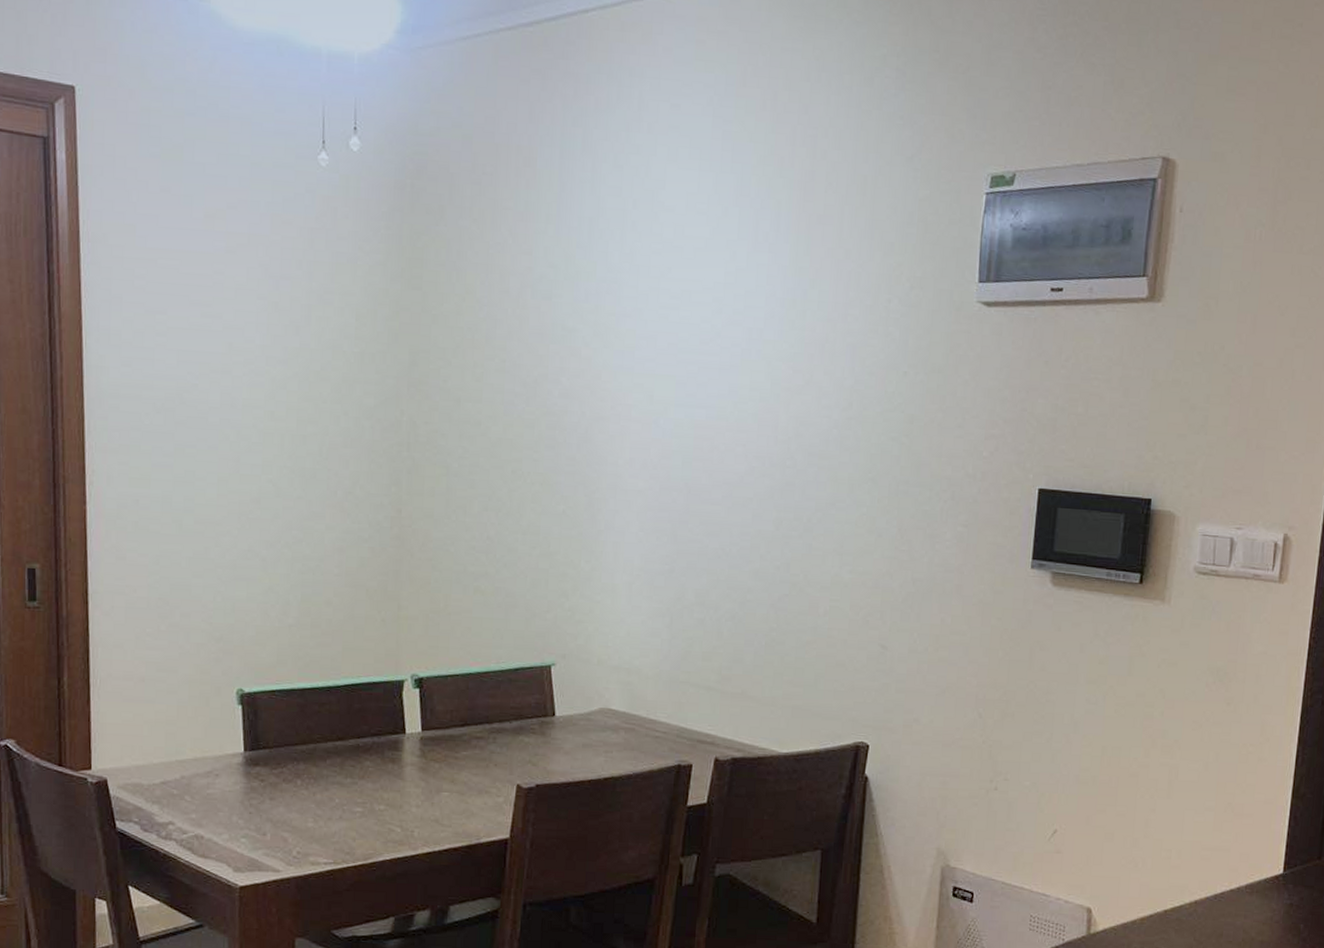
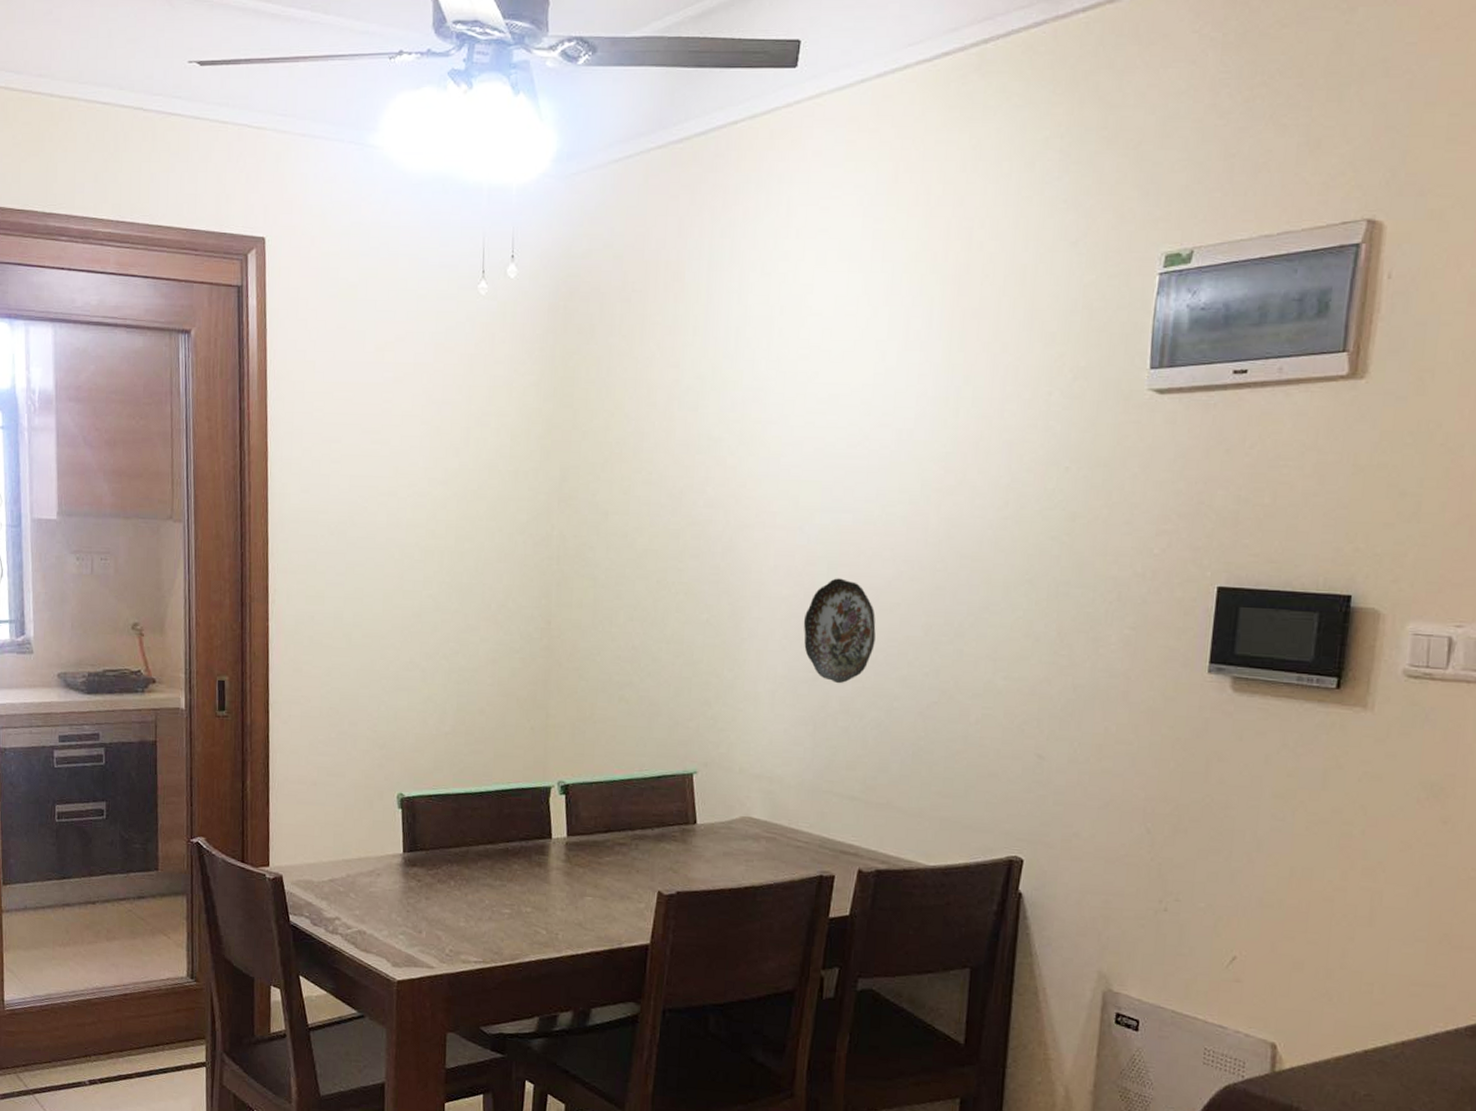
decorative plate: none [659,472,730,577] -> present [803,578,876,684]

